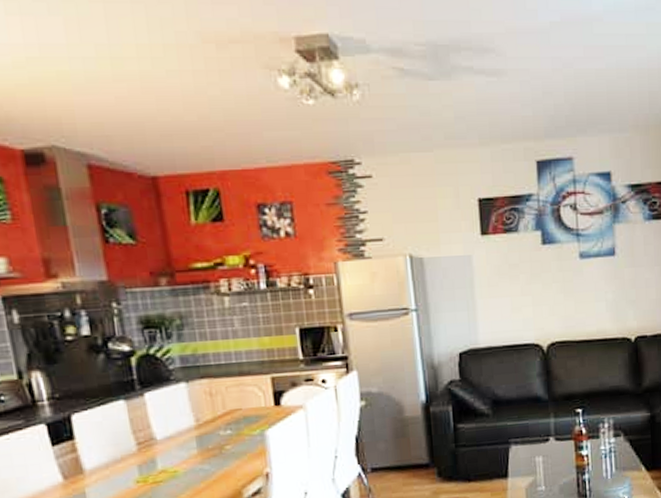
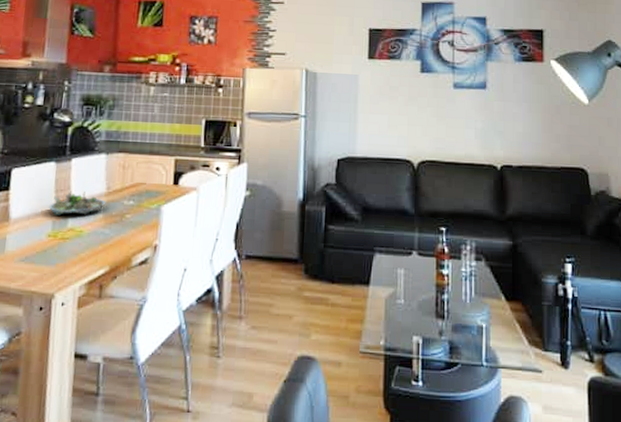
succulent planter: none [129,428,199,459] -> present [49,191,106,215]

